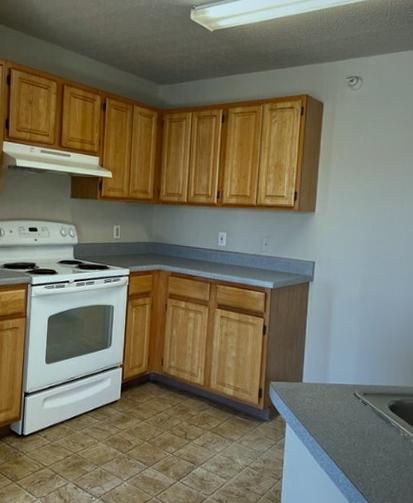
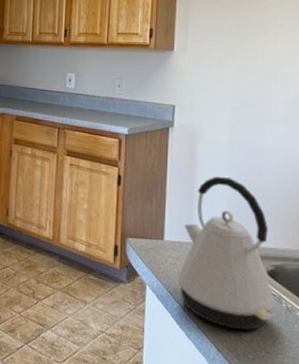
kettle: none [313,324,394,457] -> present [177,176,275,330]

